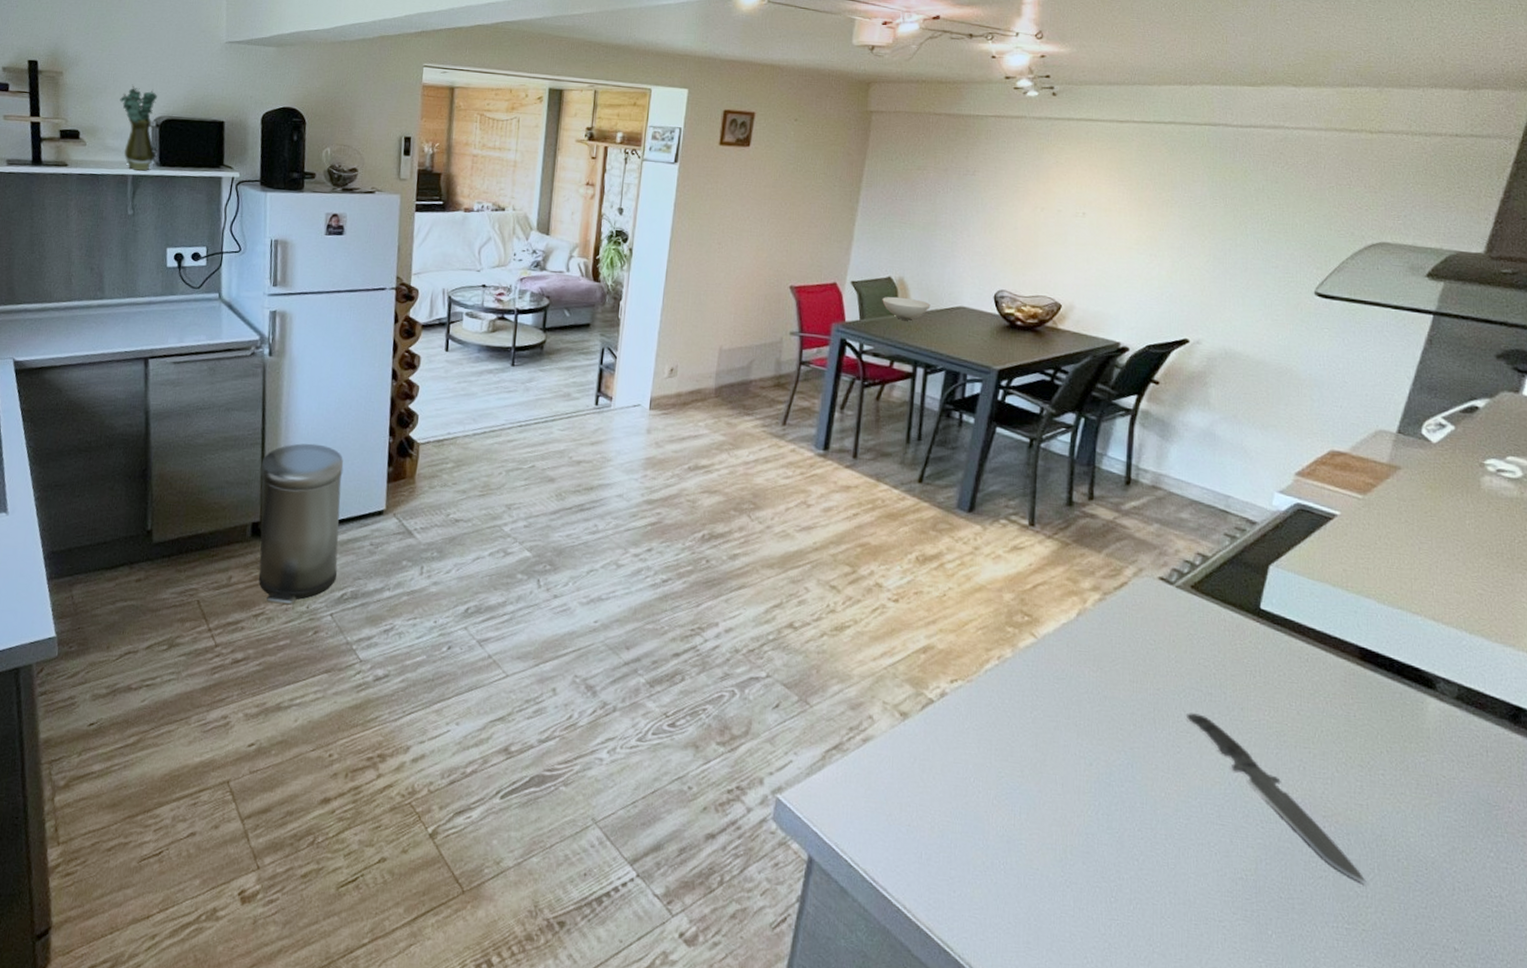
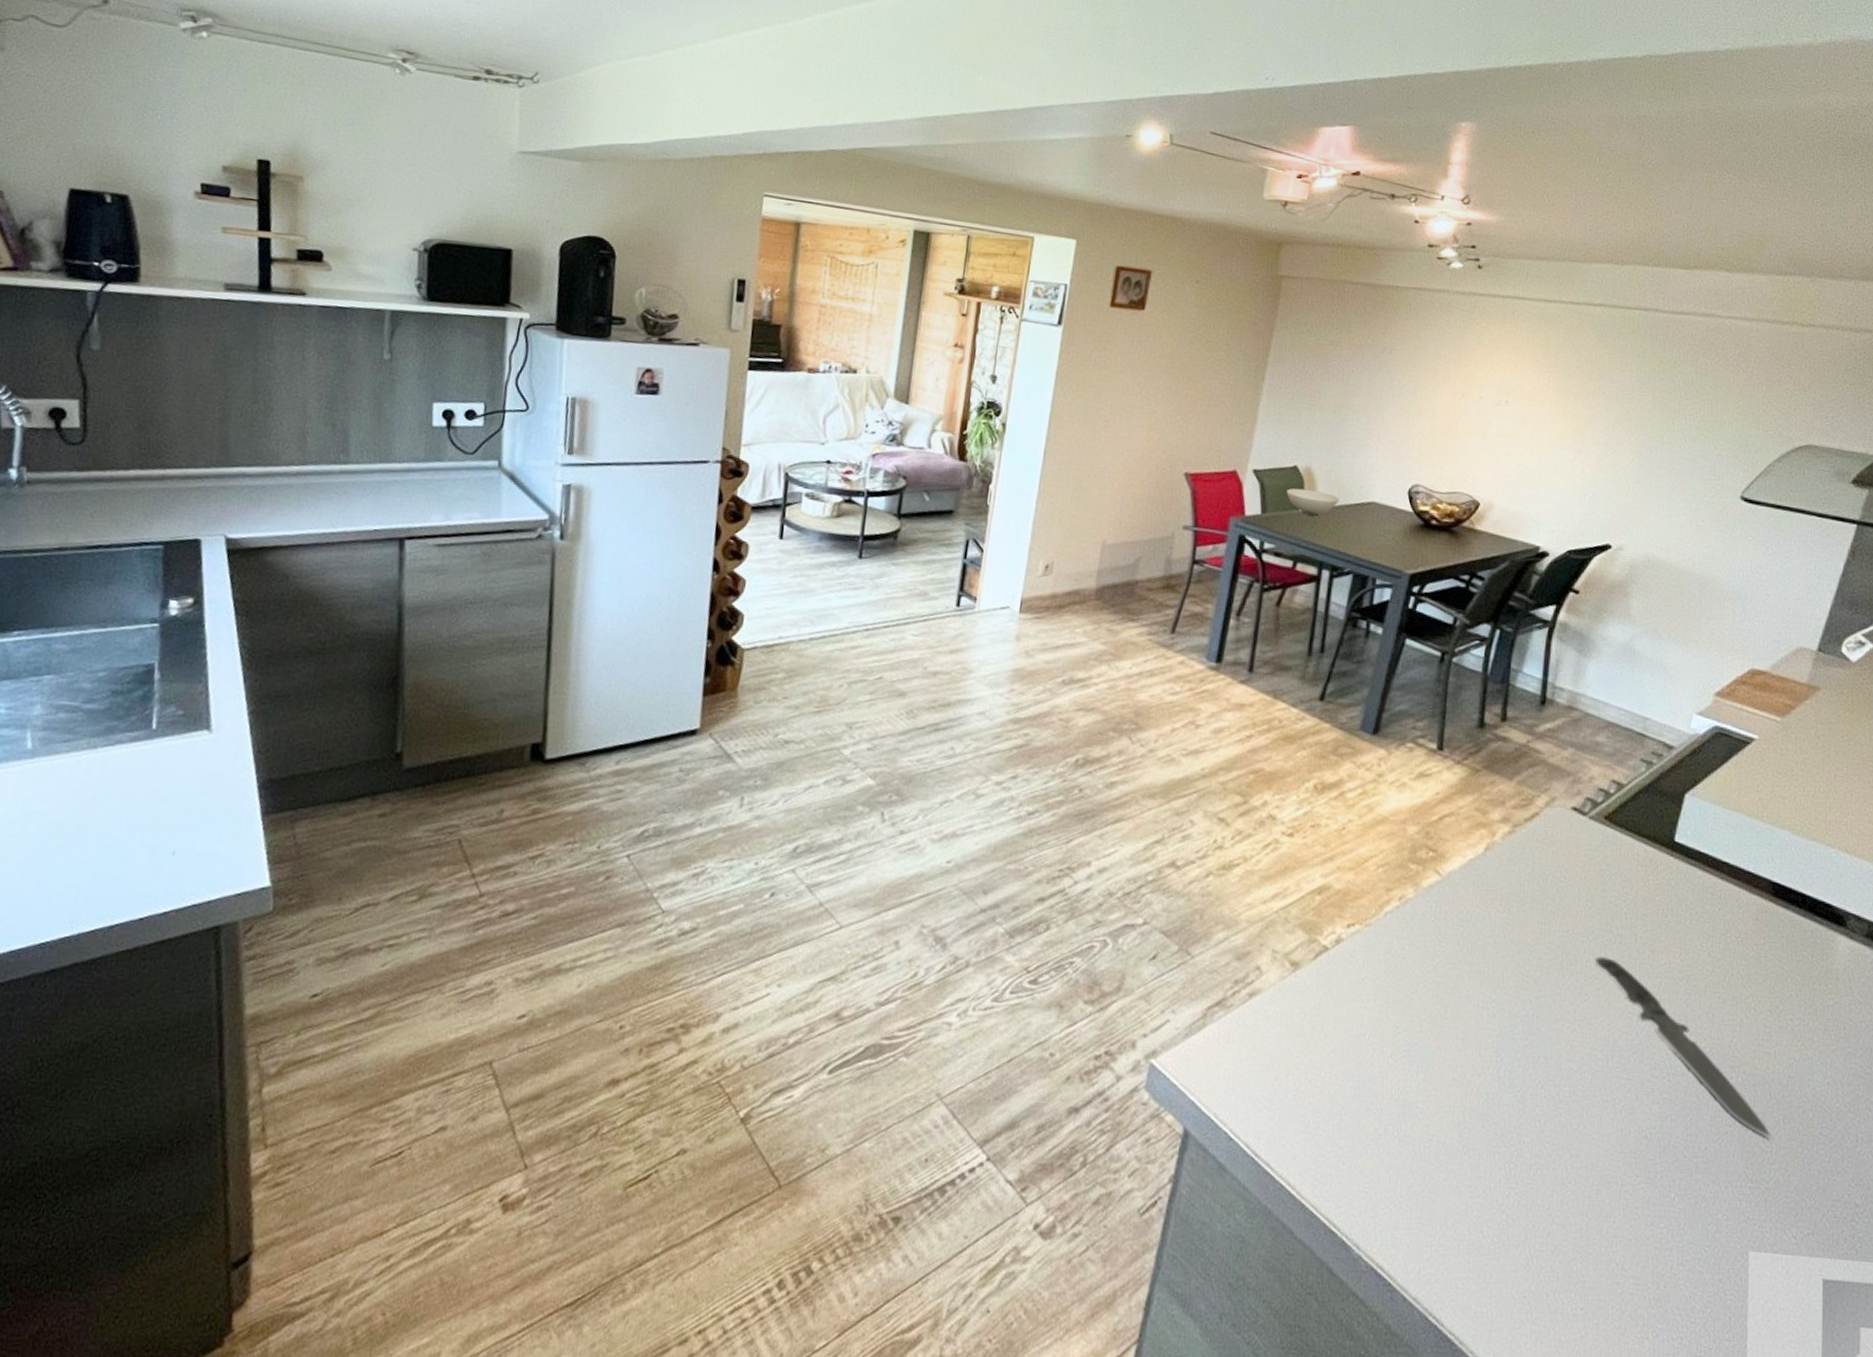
vase: present [120,84,157,171] -> none [377,197,427,306]
pedal bin: present [258,443,344,605] -> none [538,647,650,845]

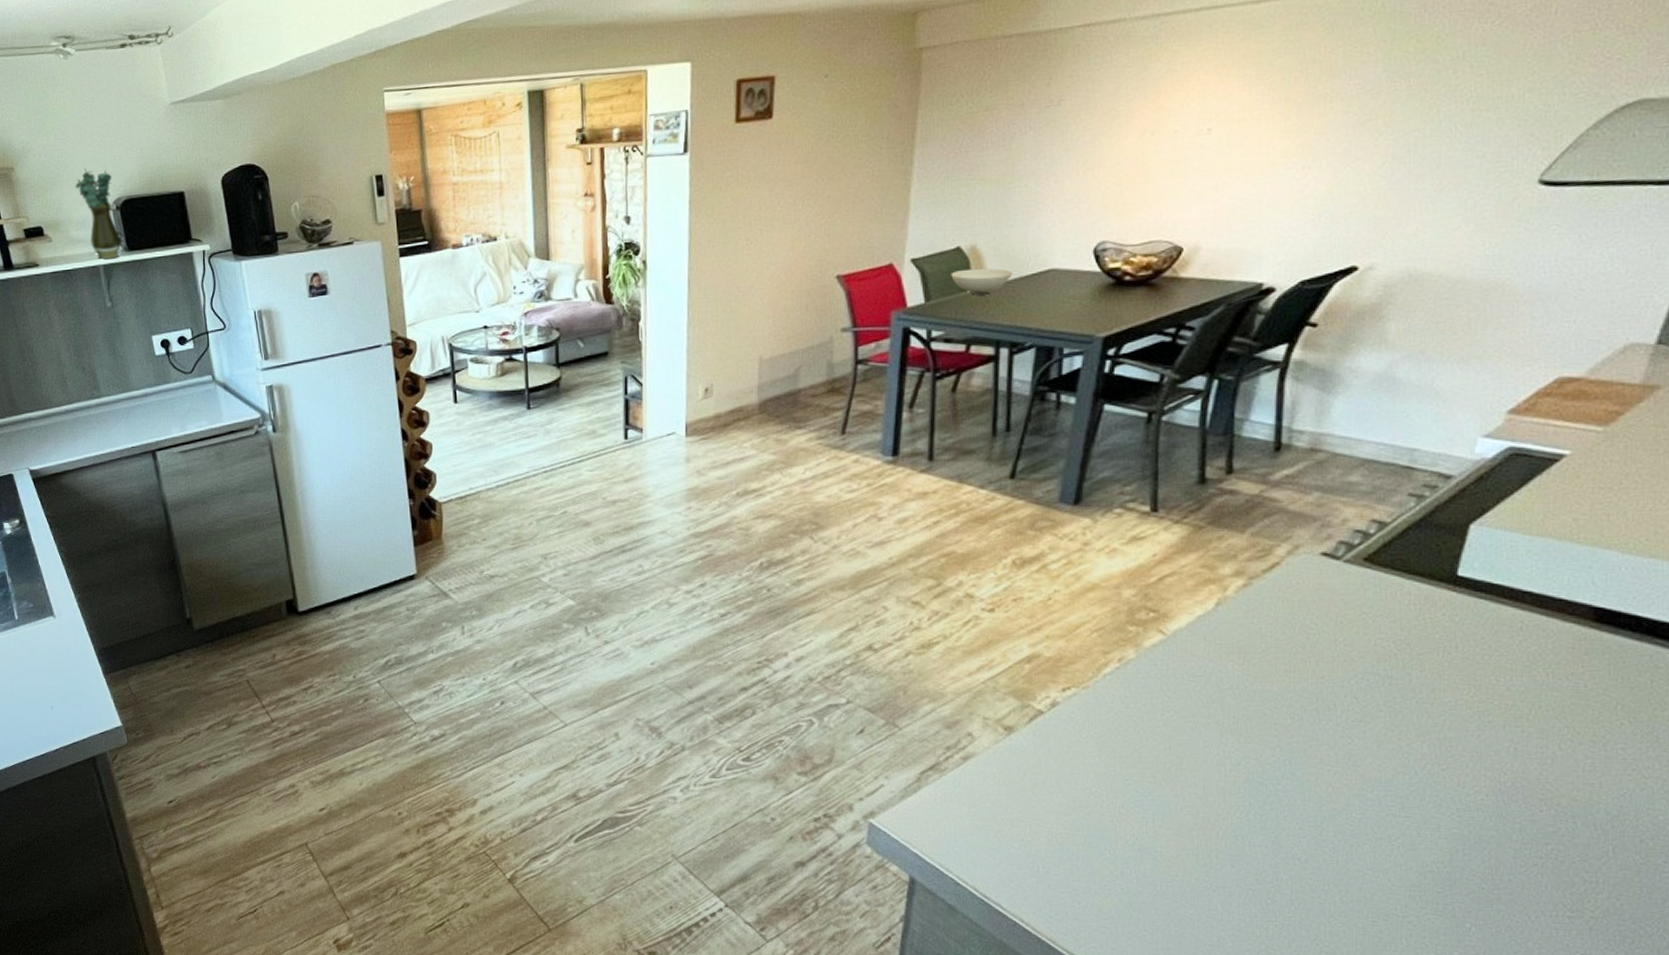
vase: none [377,197,427,306] -> present [75,168,121,260]
knife: present [1596,957,1772,1140] -> none [1360,700,1597,870]

